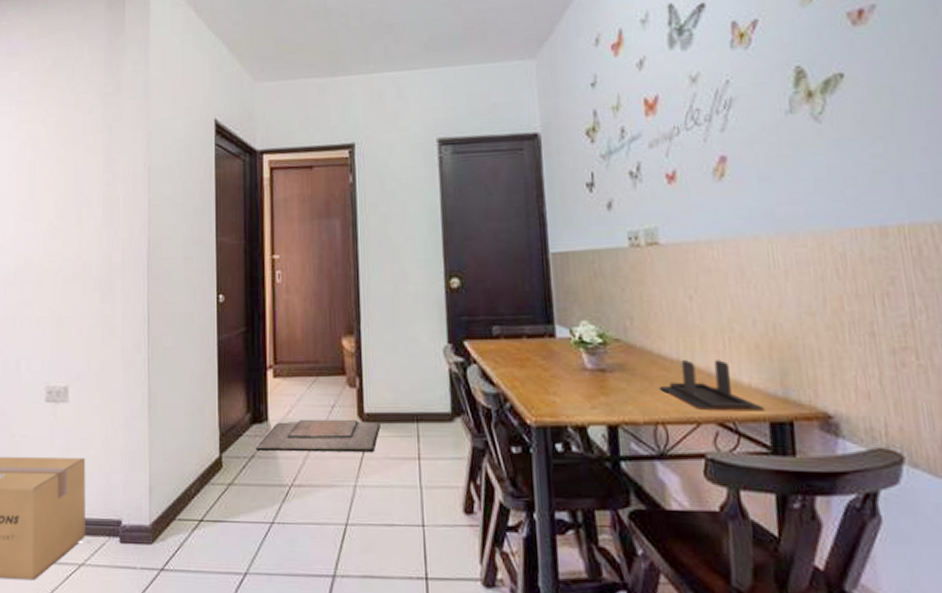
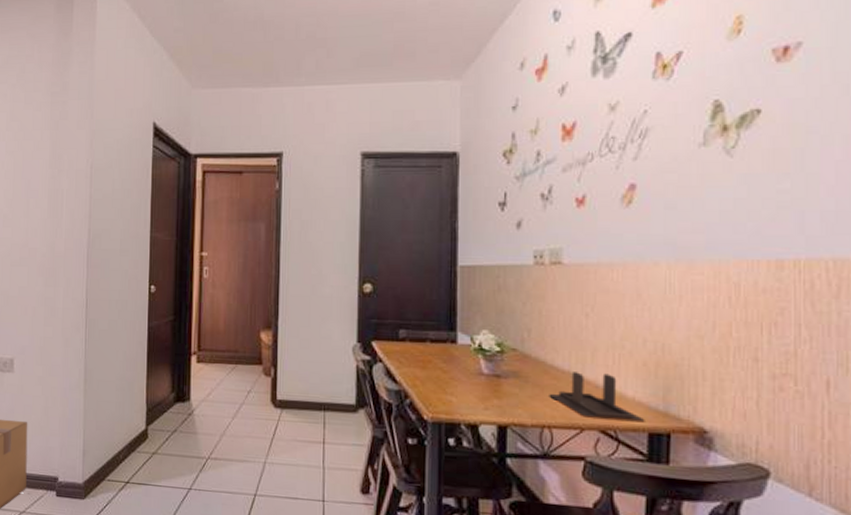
doormat: present [256,420,381,453] -> none [178,402,291,435]

